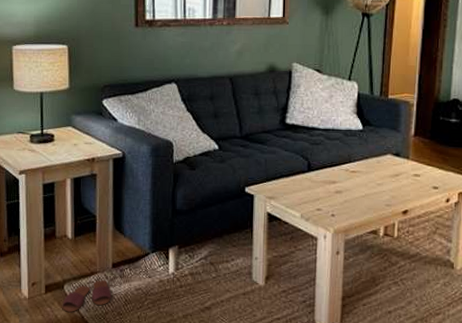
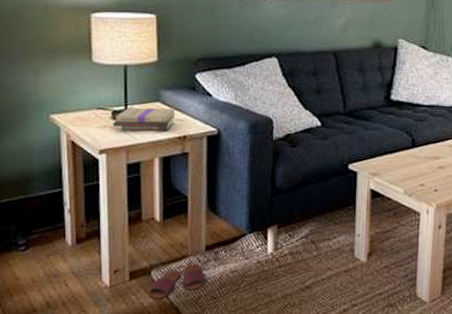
books: none [31,131,85,154] -> present [113,107,176,132]

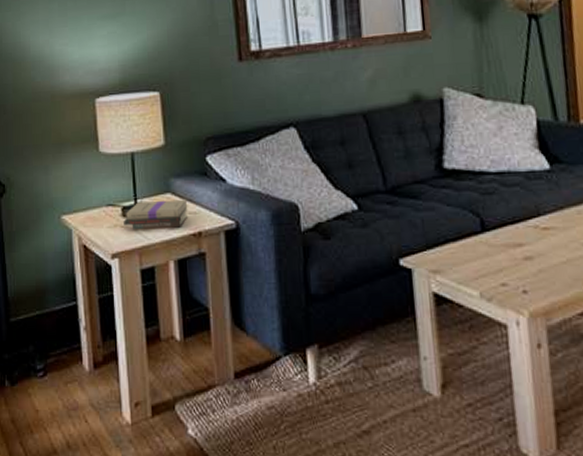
slippers: present [149,264,205,299] -> none [174,396,237,442]

